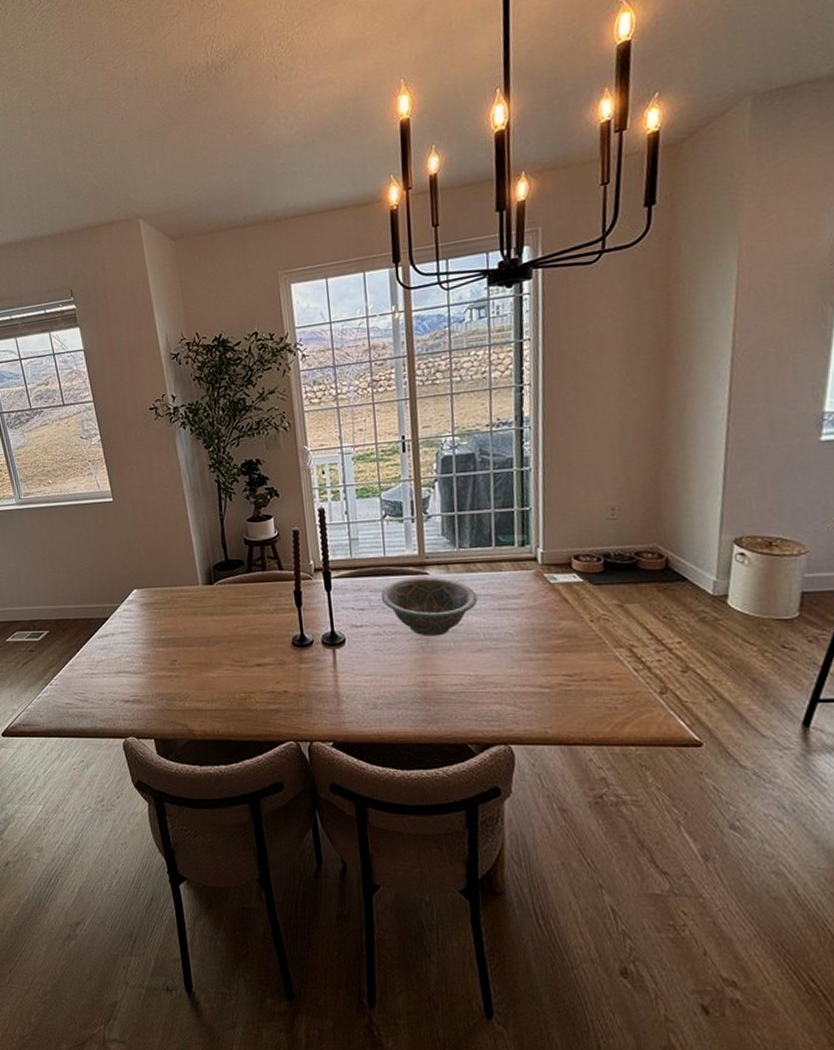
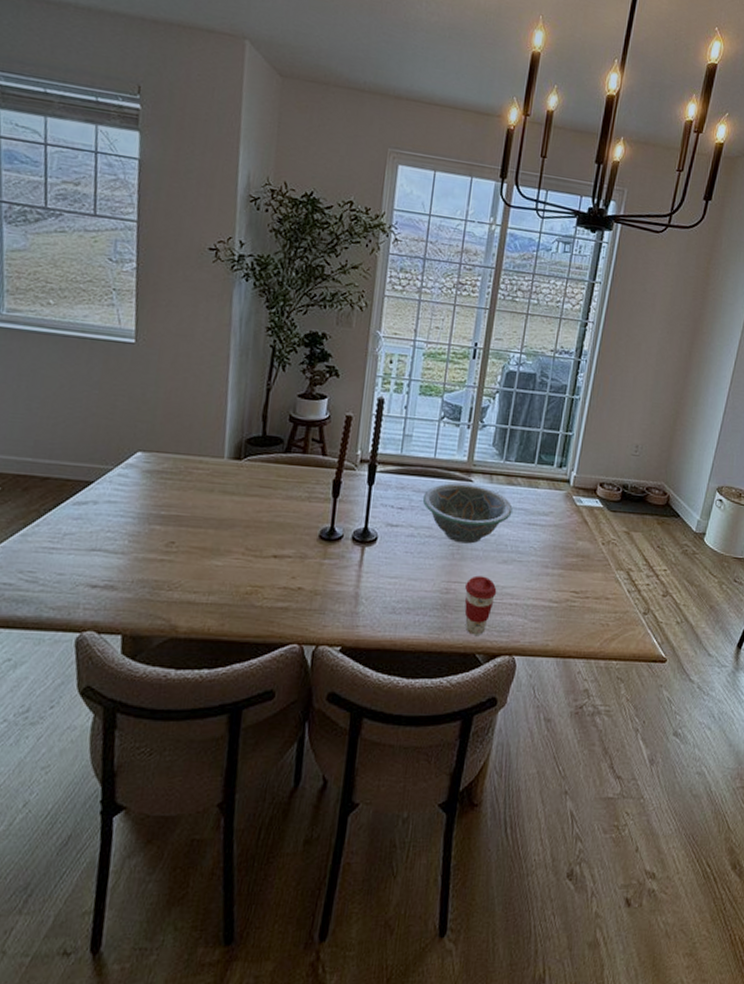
coffee cup: none [442,666,478,726] -> present [464,575,497,635]

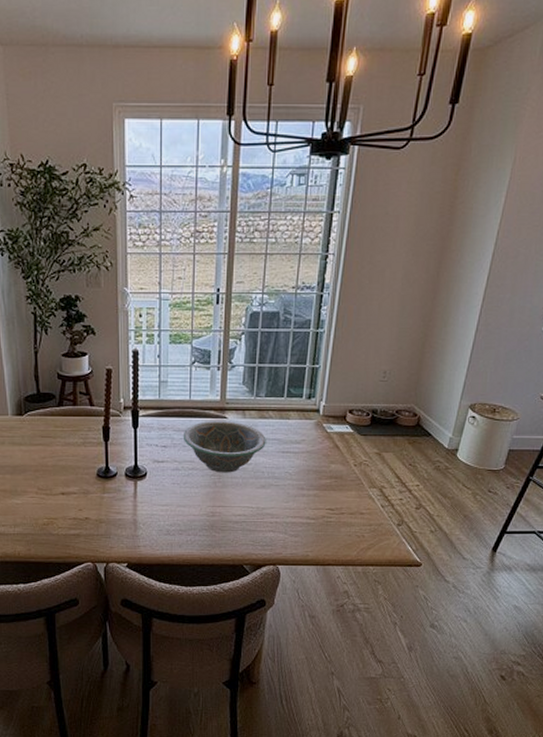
coffee cup: present [464,575,497,635] -> none [229,500,258,550]

